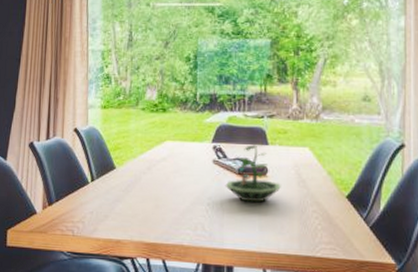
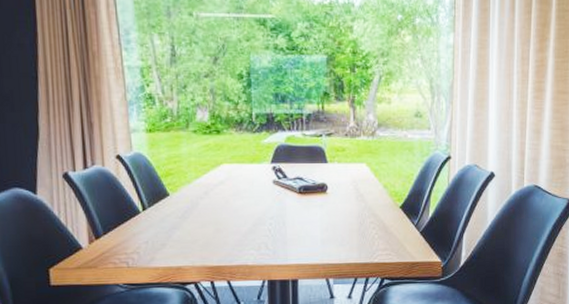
terrarium: present [225,143,281,203] -> none [286,162,341,219]

